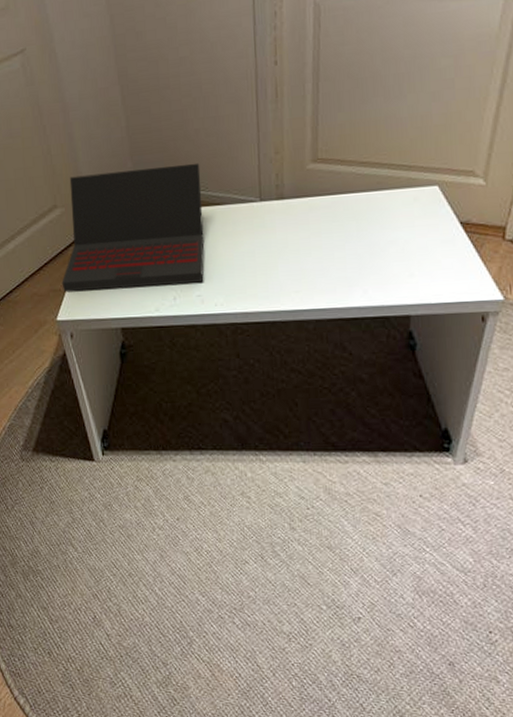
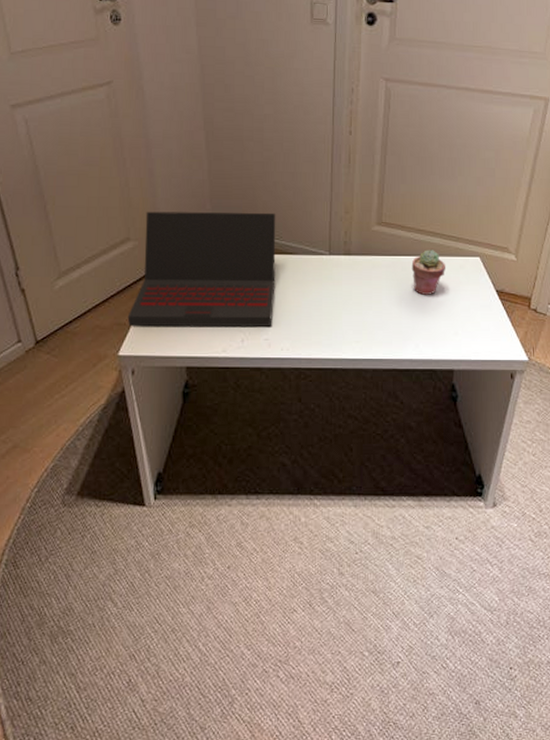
potted succulent: none [354,183,397,235] -> present [411,250,446,295]

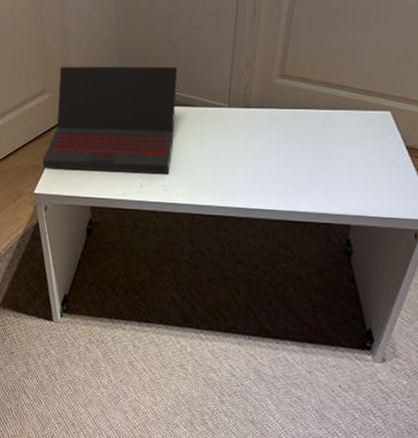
potted succulent: present [411,250,446,295] -> none [313,103,352,149]

